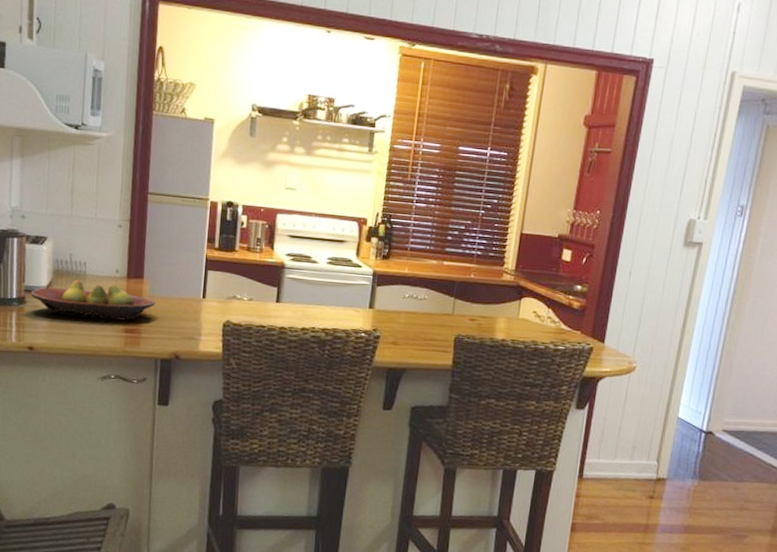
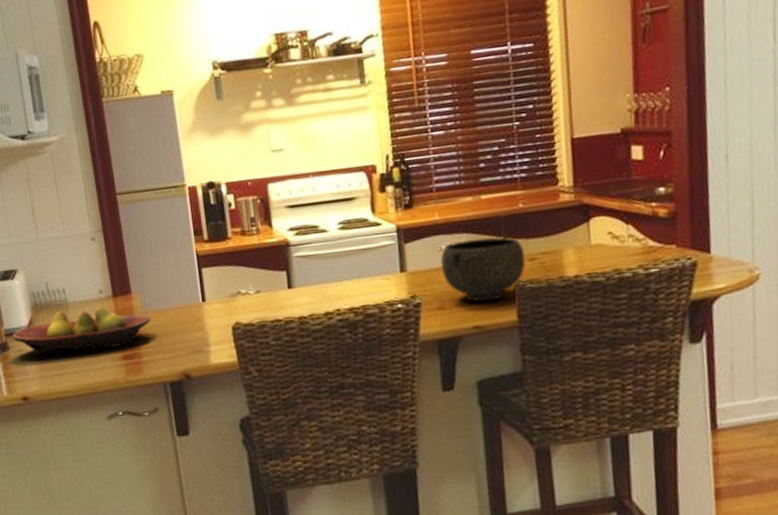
bowl: none [401,294,468,346] -> present [440,237,526,302]

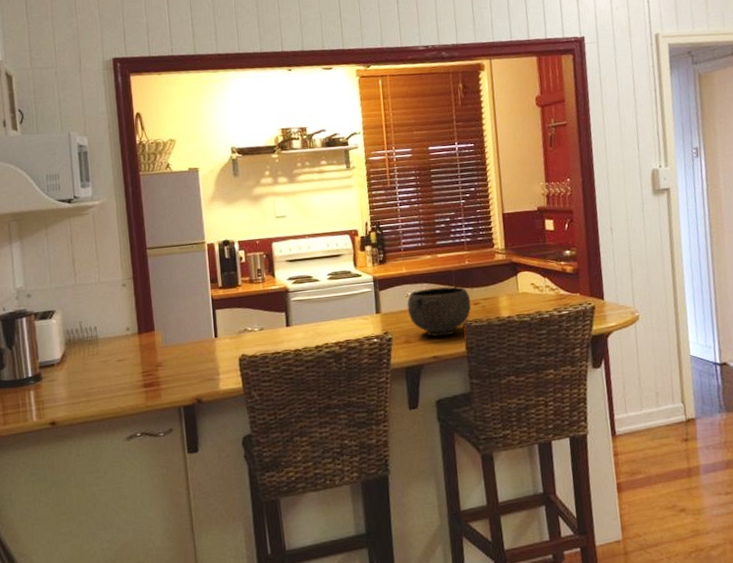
fruit bowl: present [12,307,151,354] -> none [45,342,170,384]

